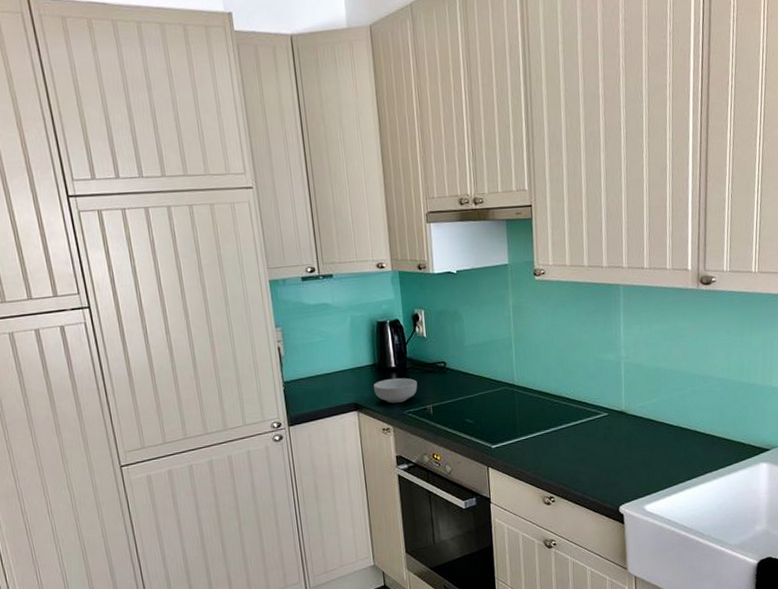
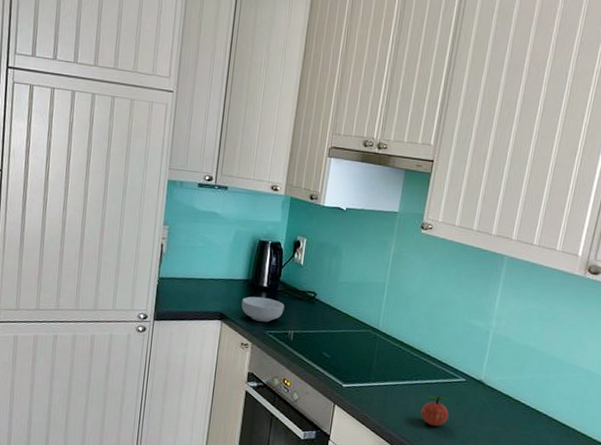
apple: none [572,435,600,466] -> present [420,396,449,427]

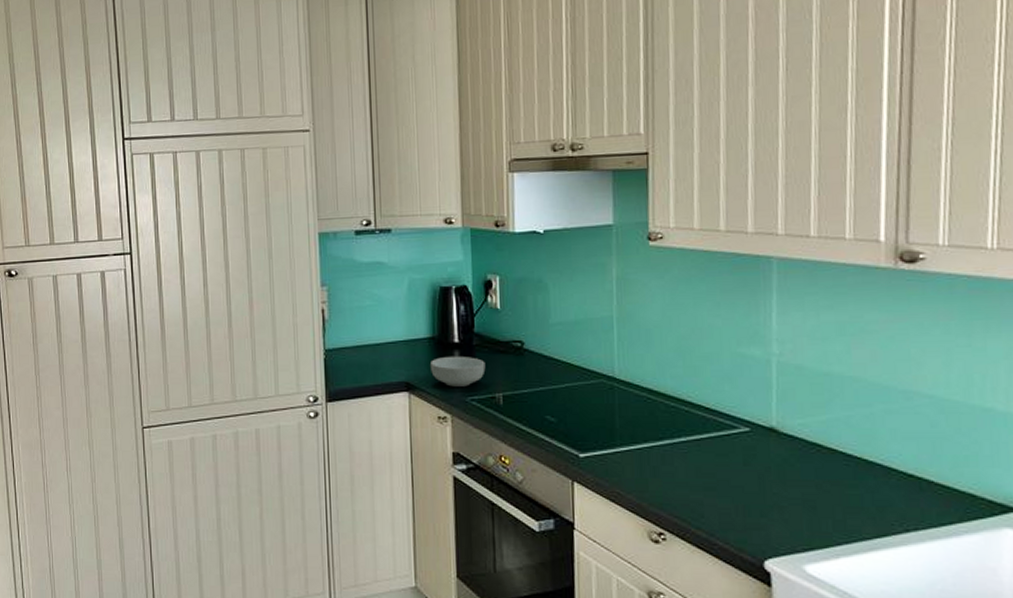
apple: present [420,396,449,427] -> none [694,455,736,496]

